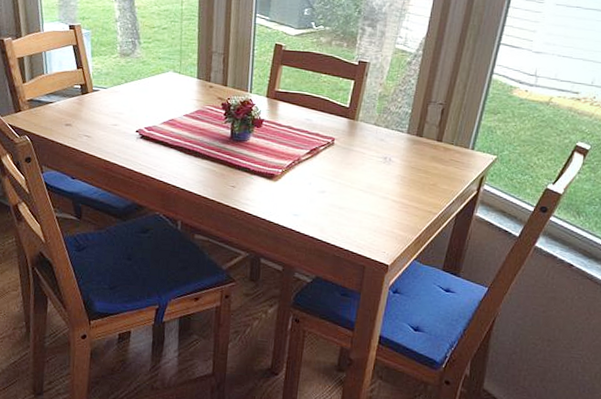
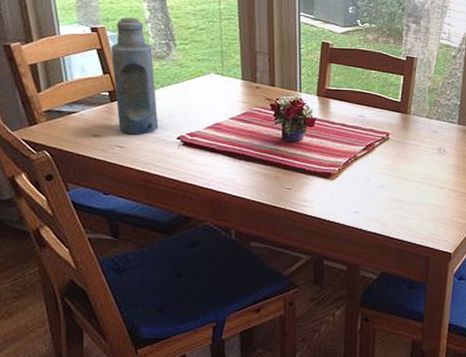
bottle: none [84,16,121,125] -> present [111,17,159,134]

